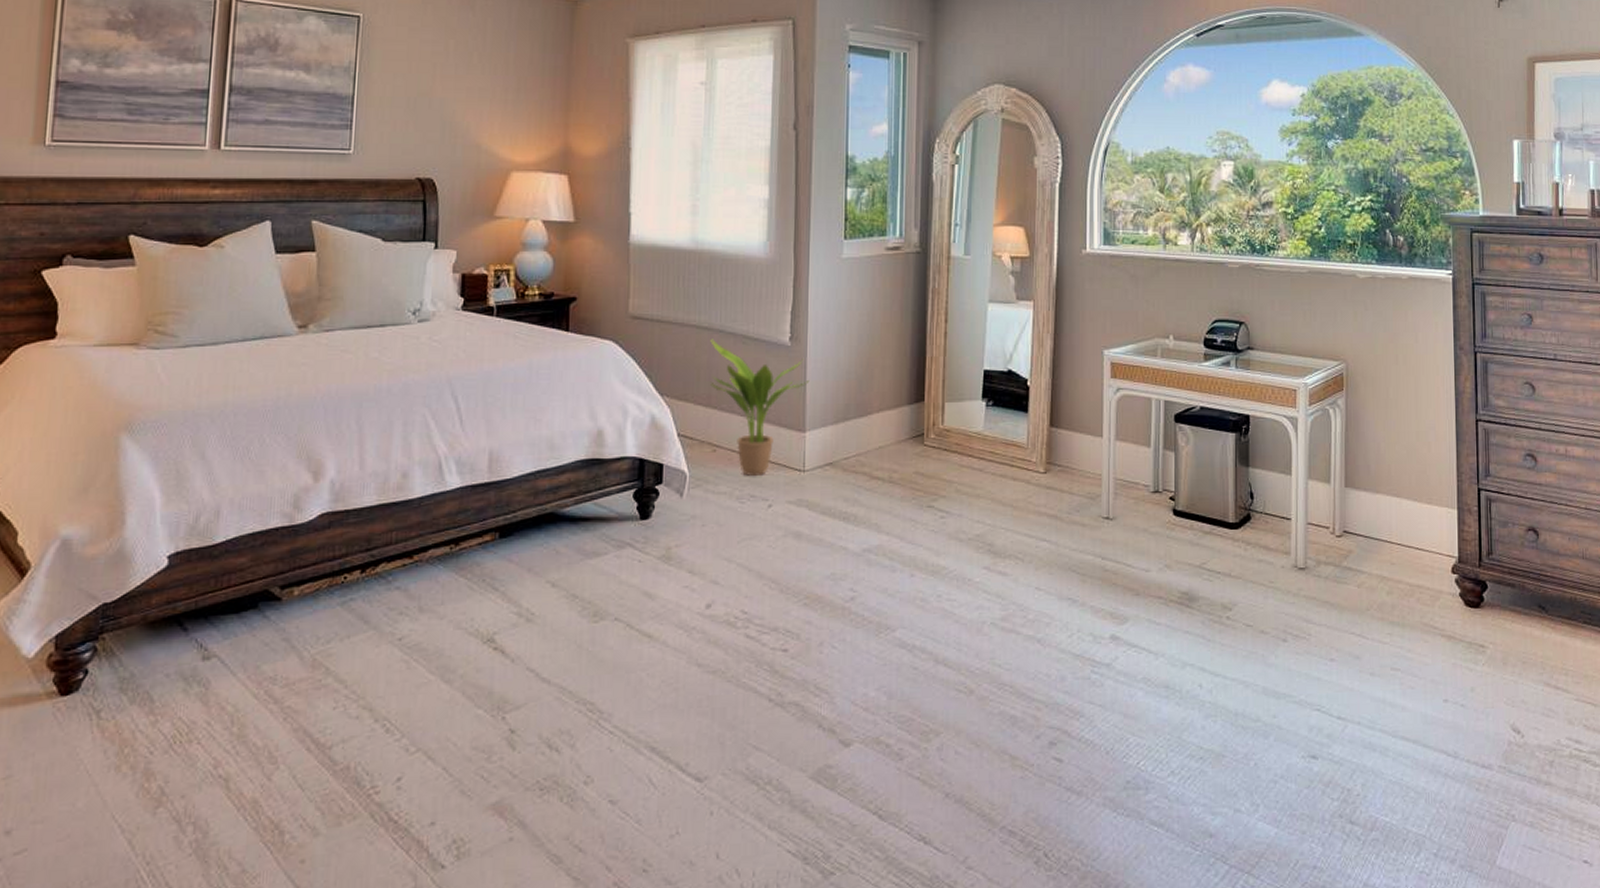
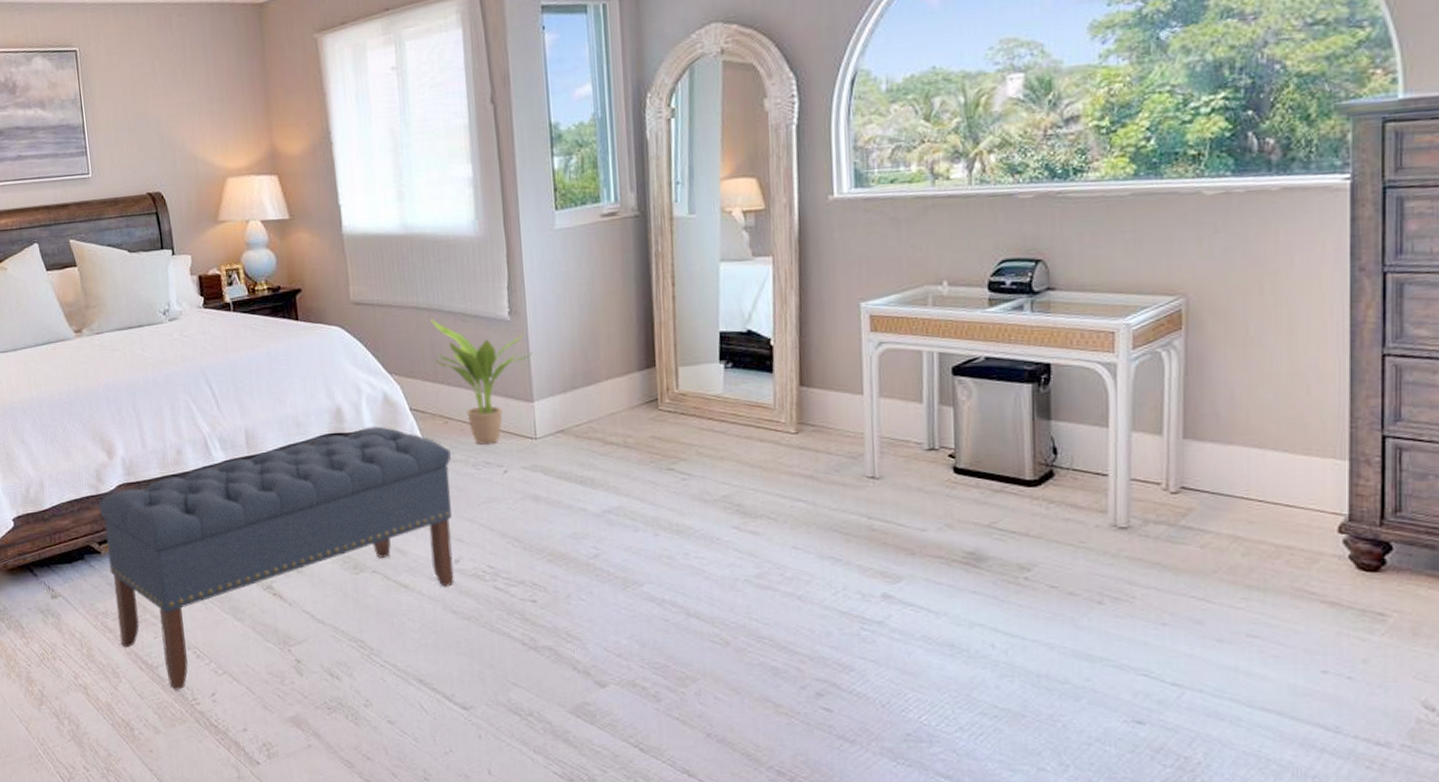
bench: none [287,452,715,778] -> present [98,426,455,691]

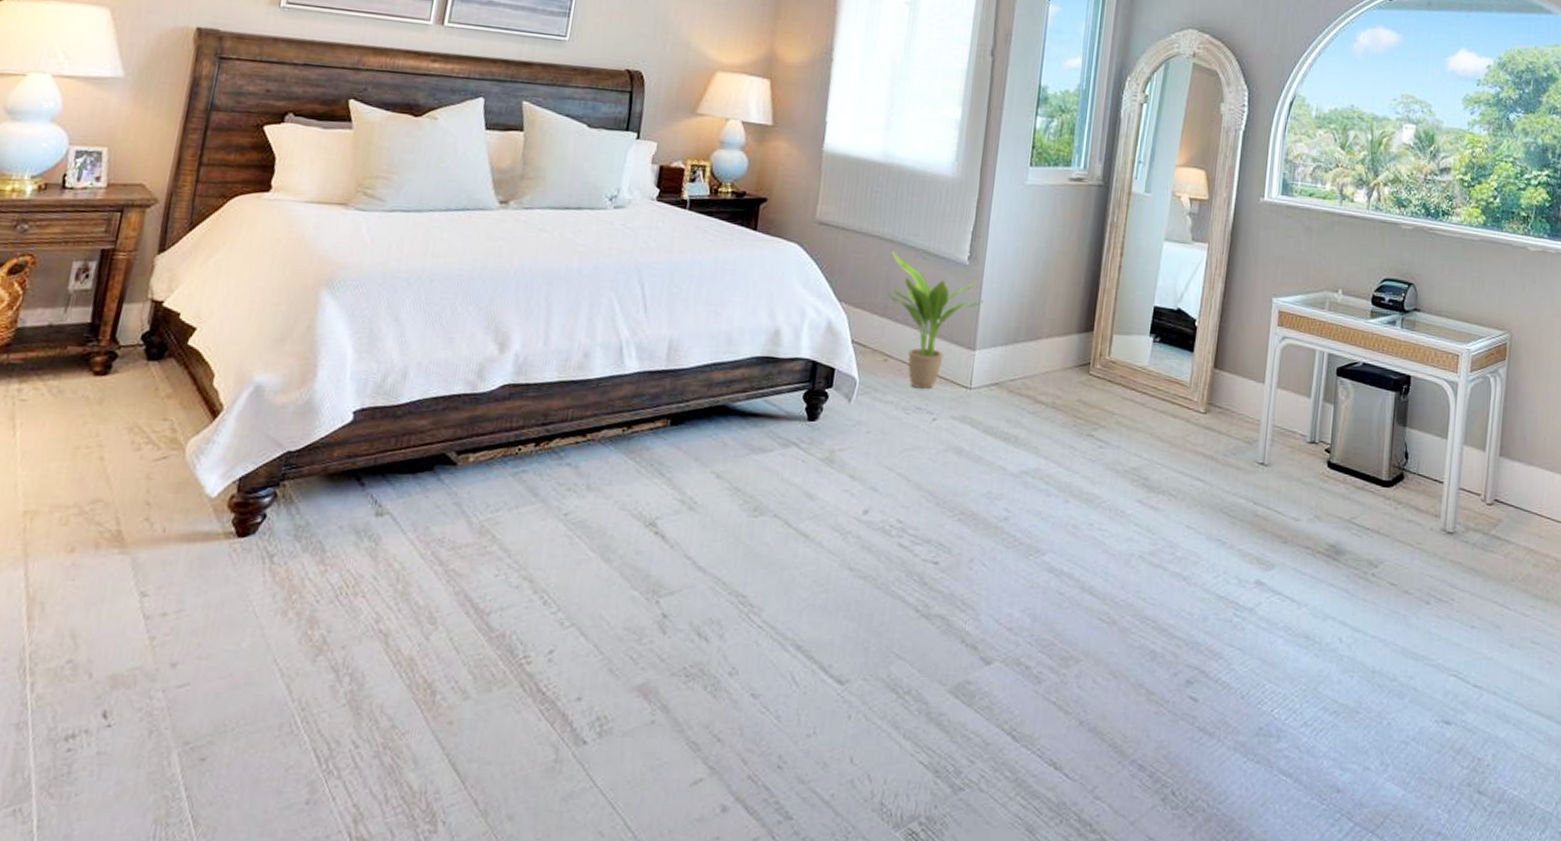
bench: present [98,426,455,691] -> none [450,354,884,646]

